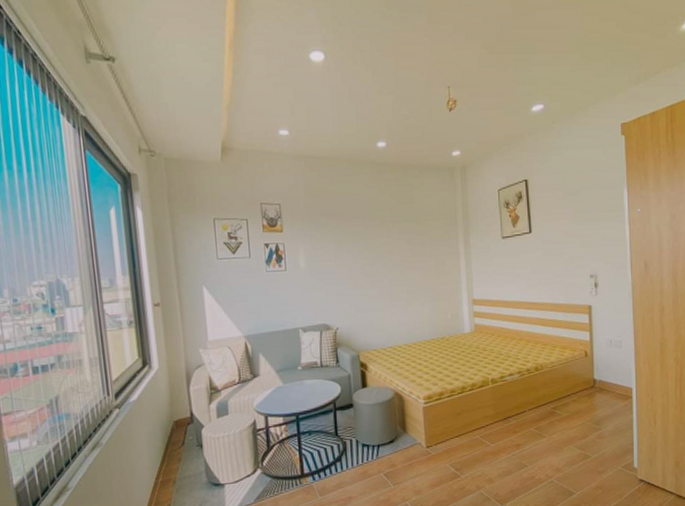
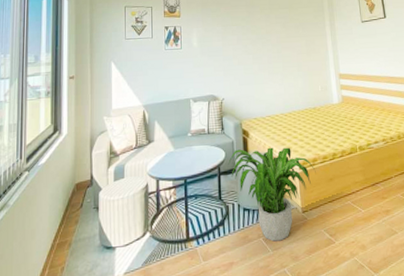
potted plant: none [344,381,442,476] -> present [228,147,316,242]

